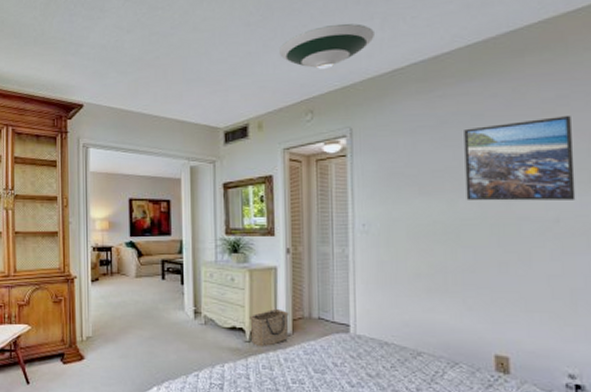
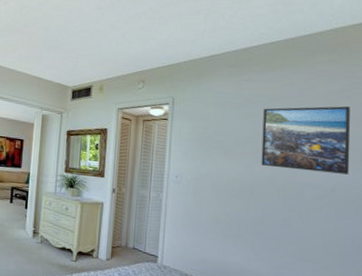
basket: present [250,308,289,348] -> none [77,236,109,267]
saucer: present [279,23,374,69] -> none [122,14,199,49]

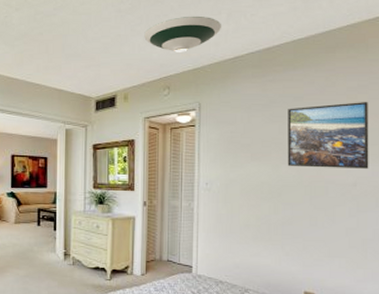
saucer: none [122,14,199,49] -> present [144,15,221,52]

